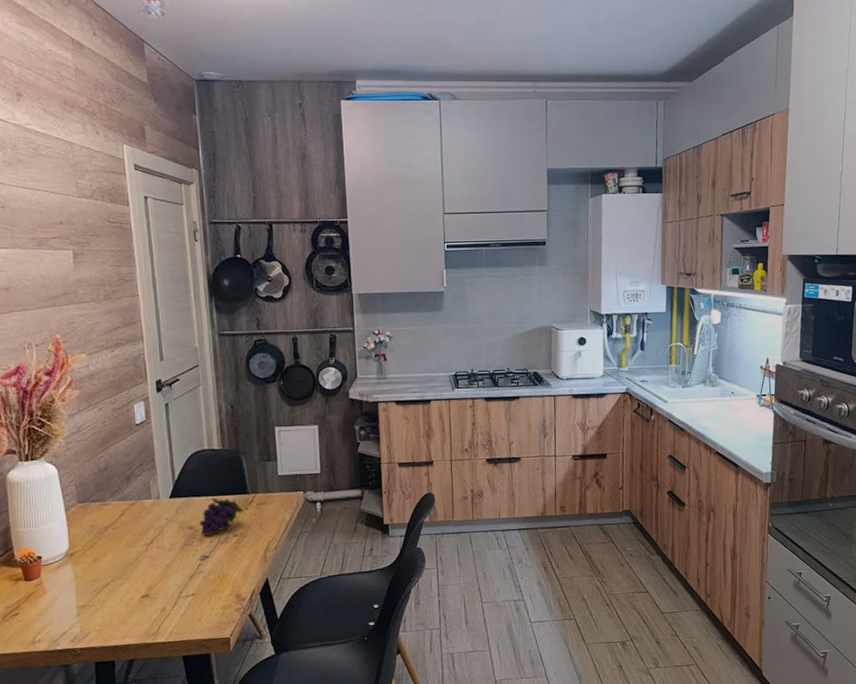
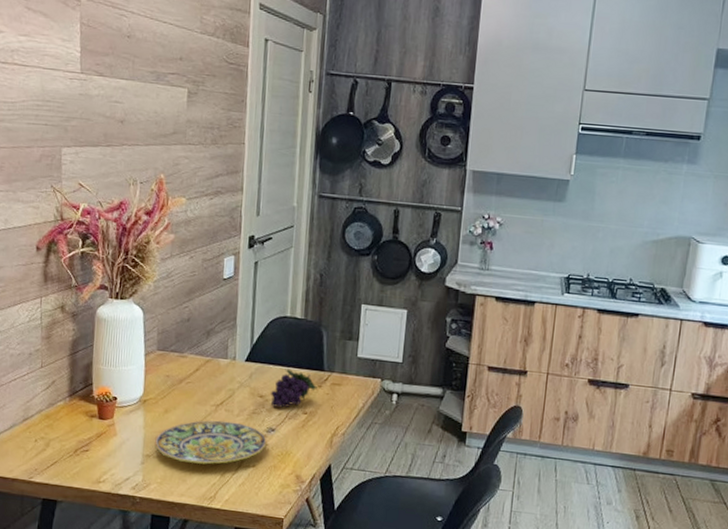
plate: none [88,557,204,605] -> present [155,420,268,465]

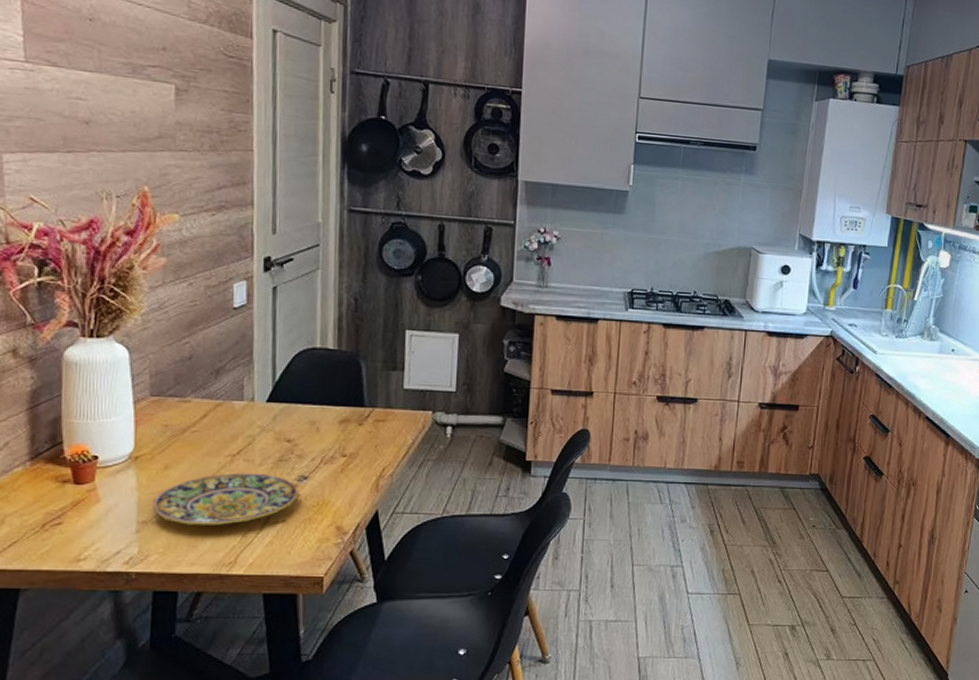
fruit: present [271,368,317,408] -> none [301,407,357,452]

